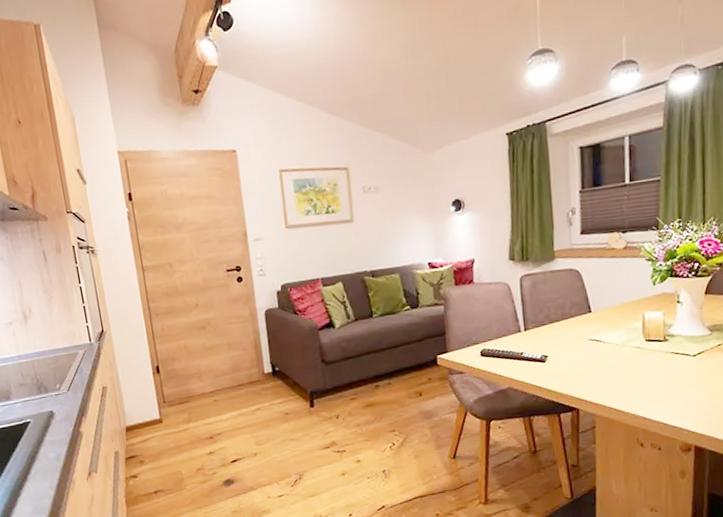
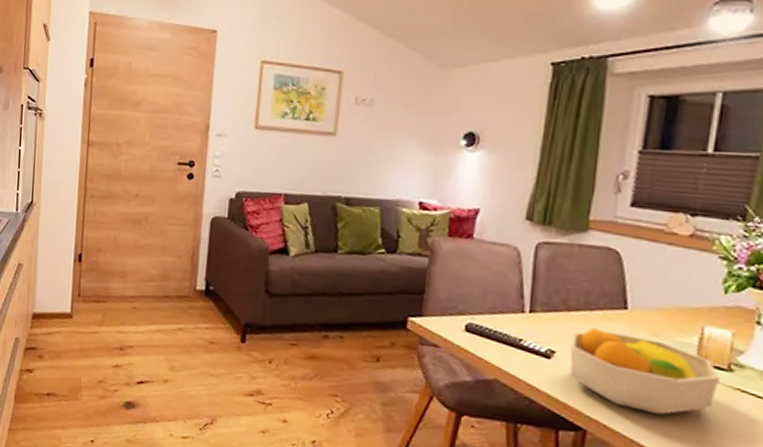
fruit bowl: none [557,330,661,385] -> present [569,327,721,415]

